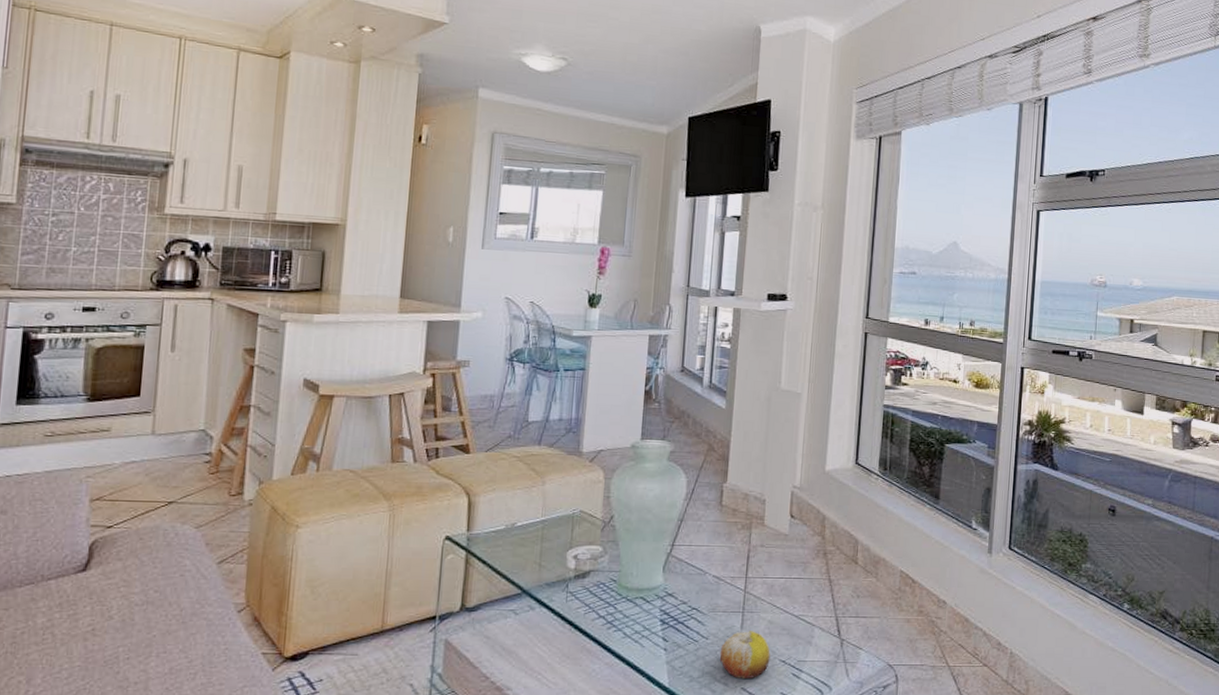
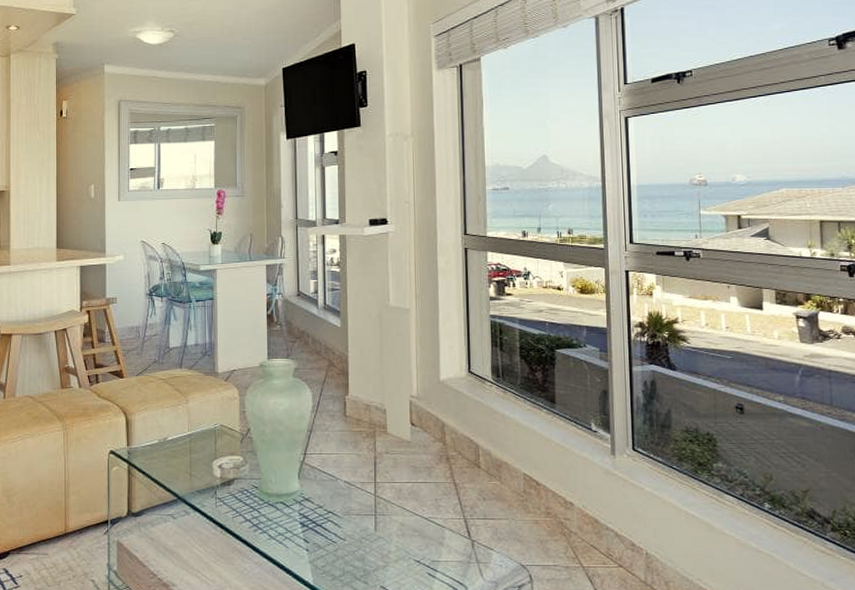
fruit: present [719,631,770,680] -> none [357,533,405,579]

